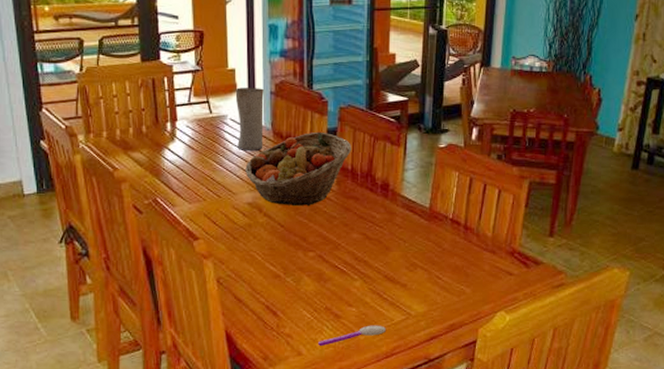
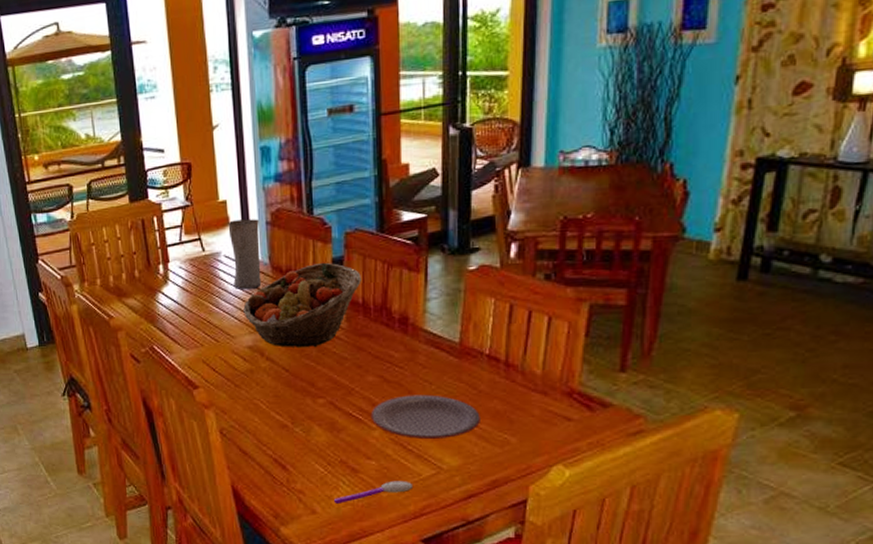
plate: none [353,251,443,290] -> present [370,394,480,440]

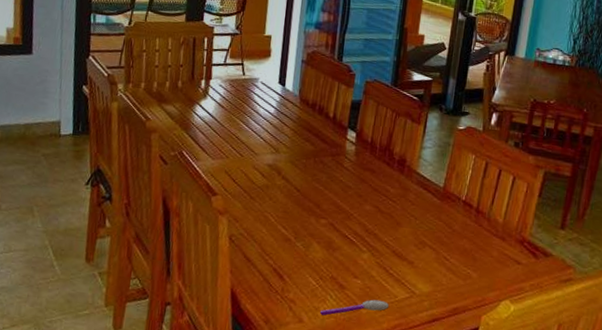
vase: present [228,219,262,289] -> none [265,53,296,115]
fruit basket: present [243,262,361,347] -> none [269,102,373,173]
plate: present [370,394,480,440] -> none [362,225,451,268]

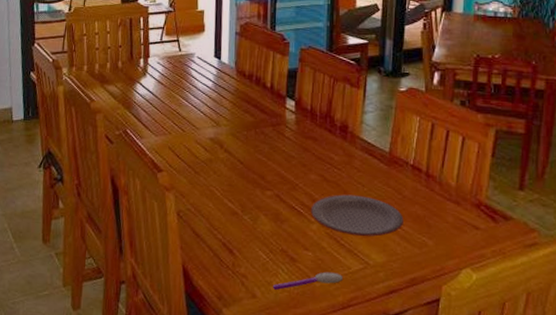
plate: none [362,225,451,268] -> present [310,194,403,237]

